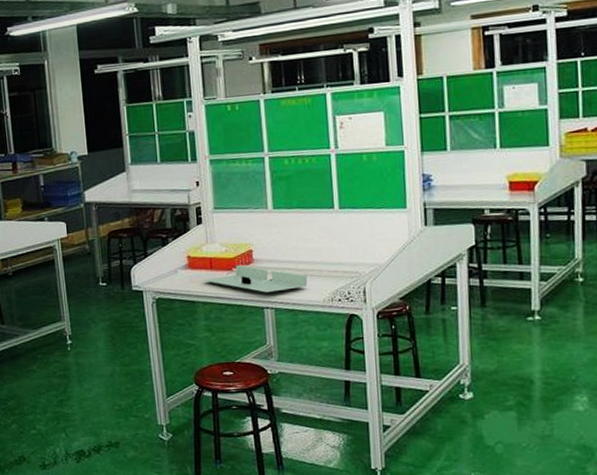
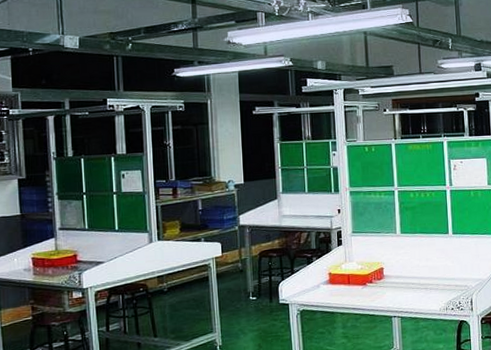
organizer tray: present [203,265,308,293] -> none [341,280,428,304]

